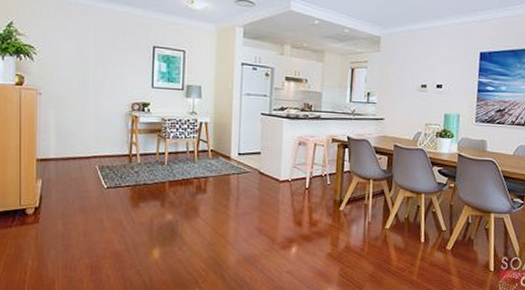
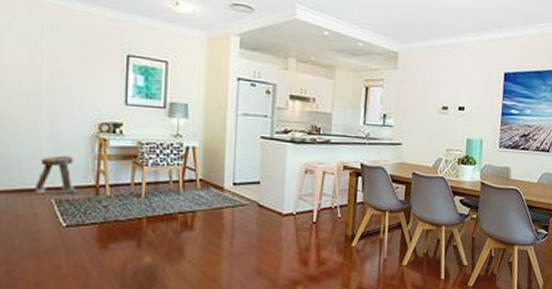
stool: none [84,130,116,162] -> present [36,155,78,194]

